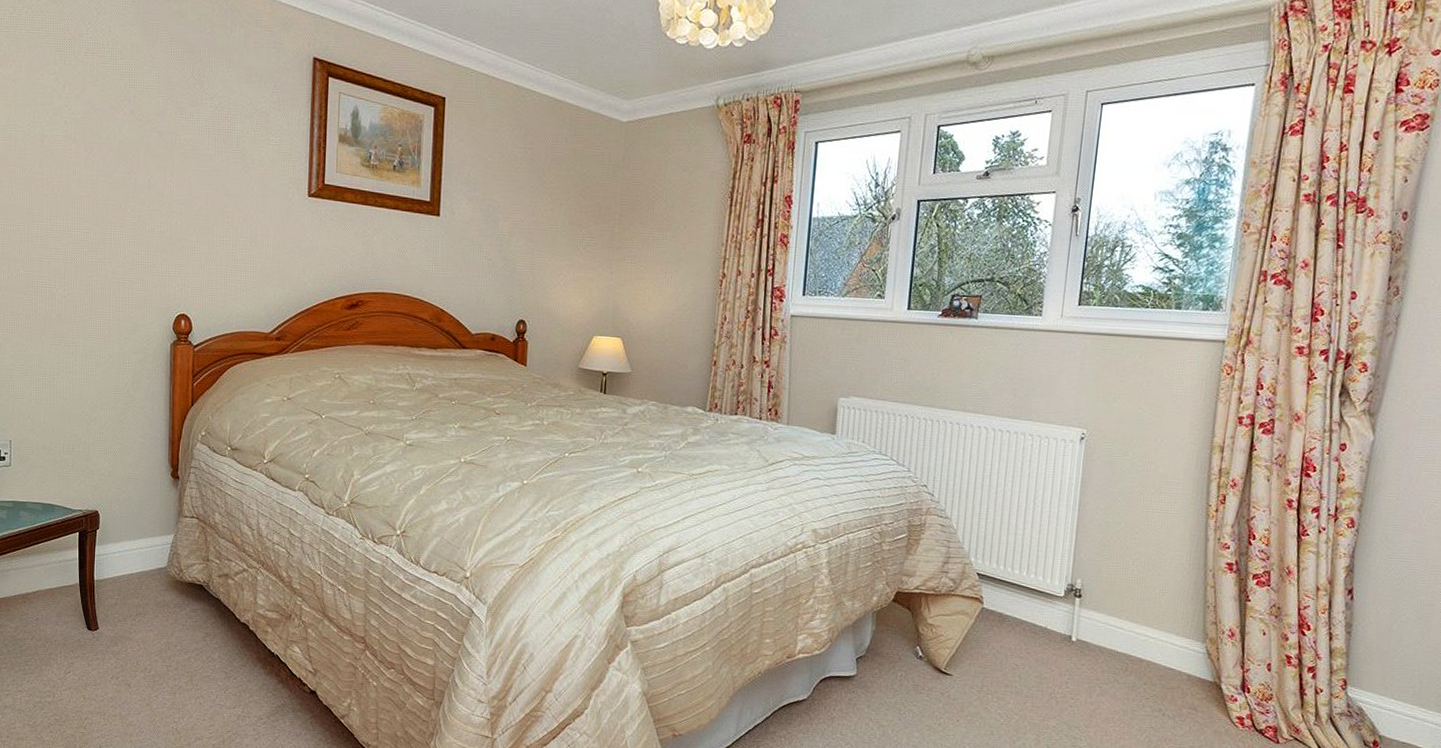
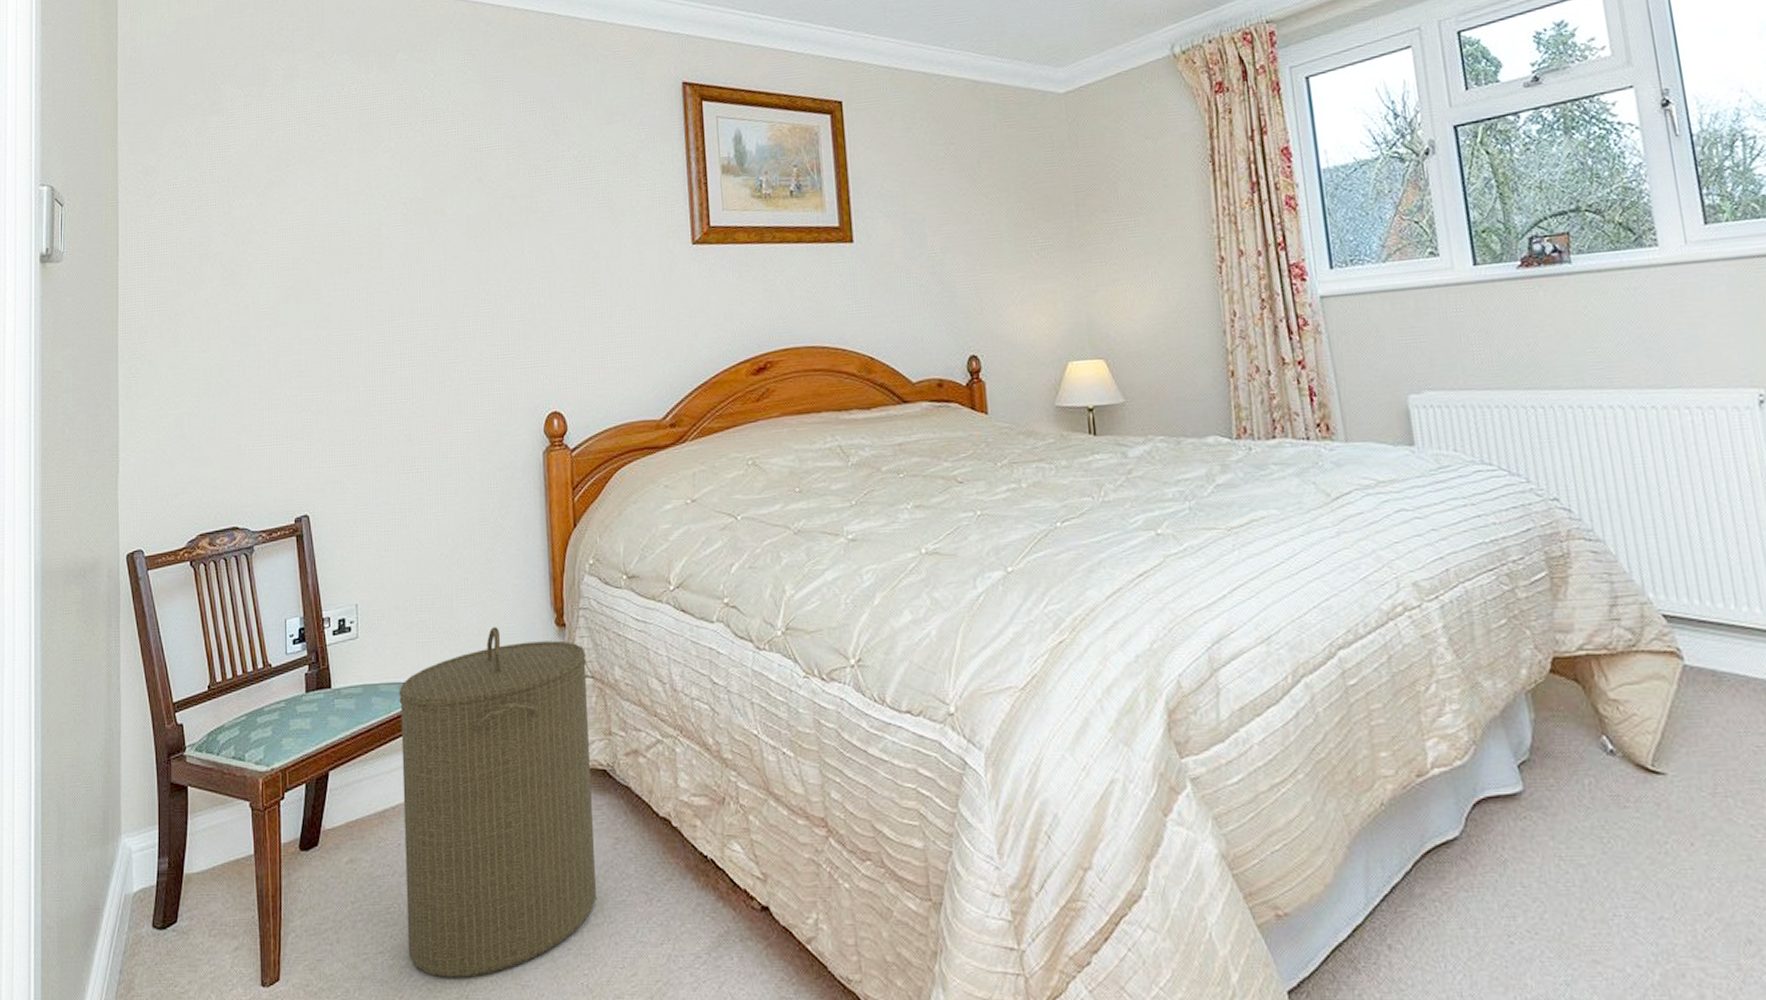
laundry hamper: none [41,471,193,715] -> present [399,626,596,978]

